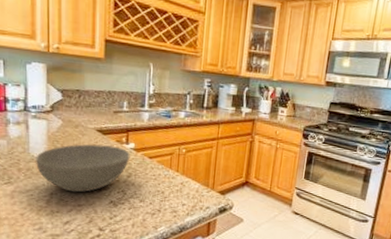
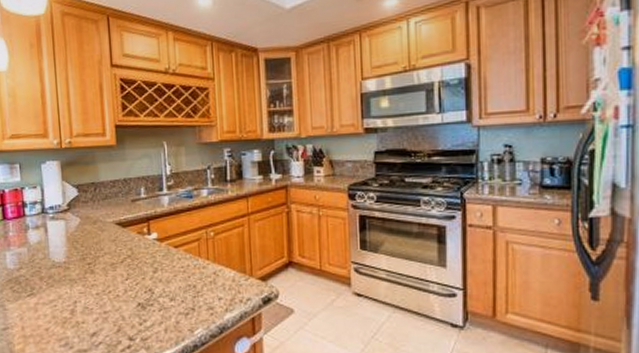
bowl: present [36,144,130,193] -> none [57,239,154,298]

